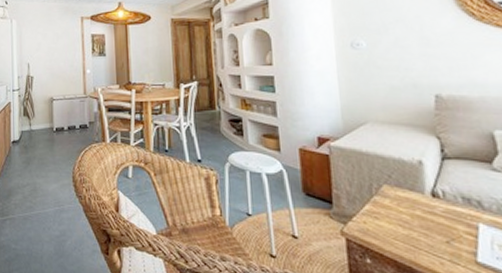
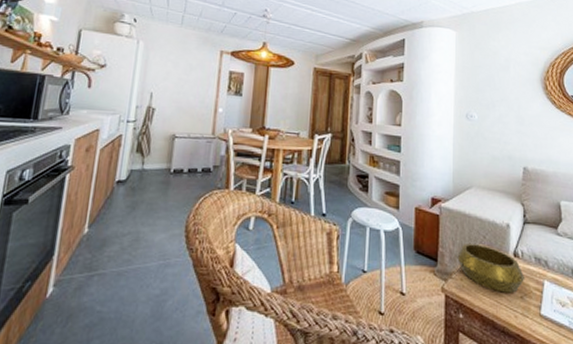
decorative bowl: none [356,184,451,238] -> present [457,244,525,293]

